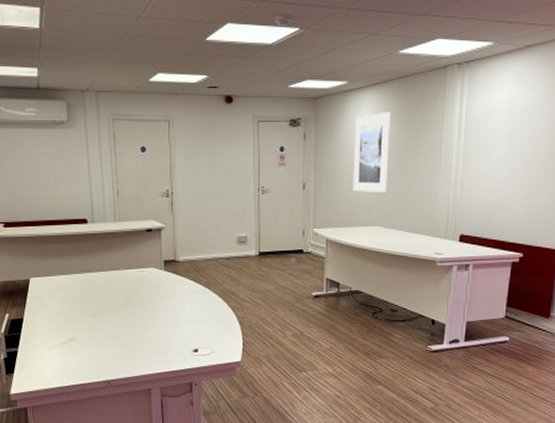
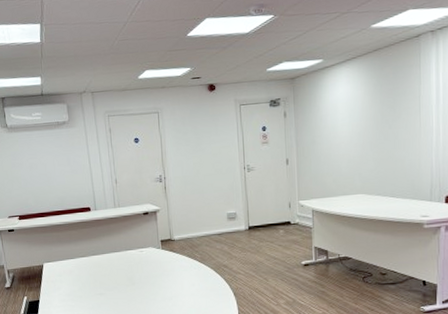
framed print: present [352,111,391,192] -> none [333,84,369,163]

